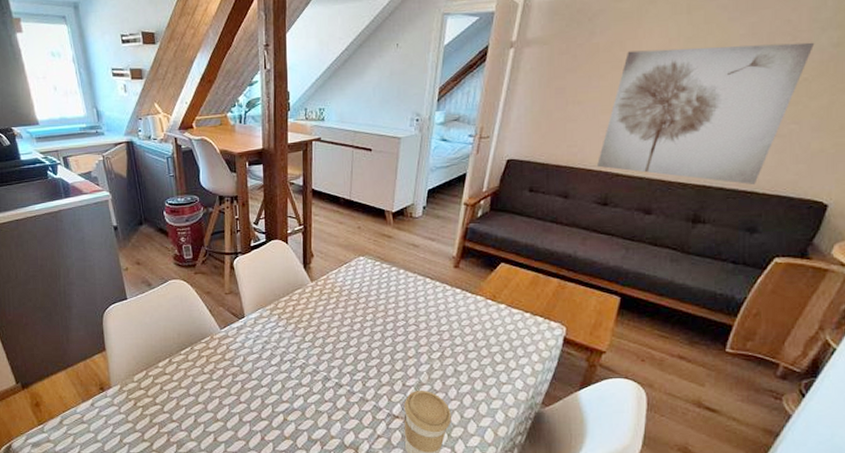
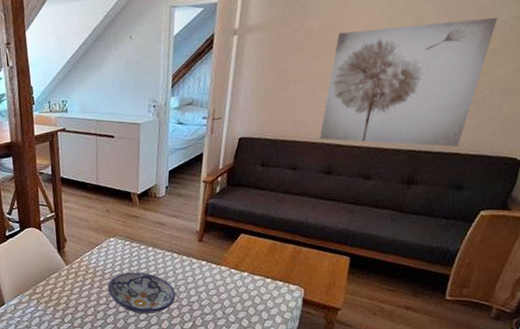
bowl: none [352,294,426,340] -> present [107,272,176,314]

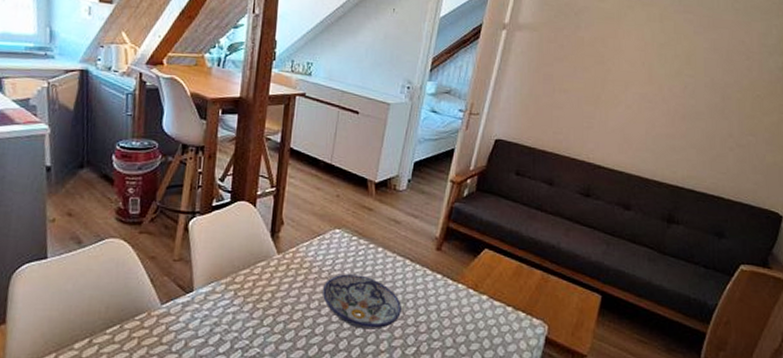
wall art: present [319,17,498,148] -> none [580,49,765,191]

